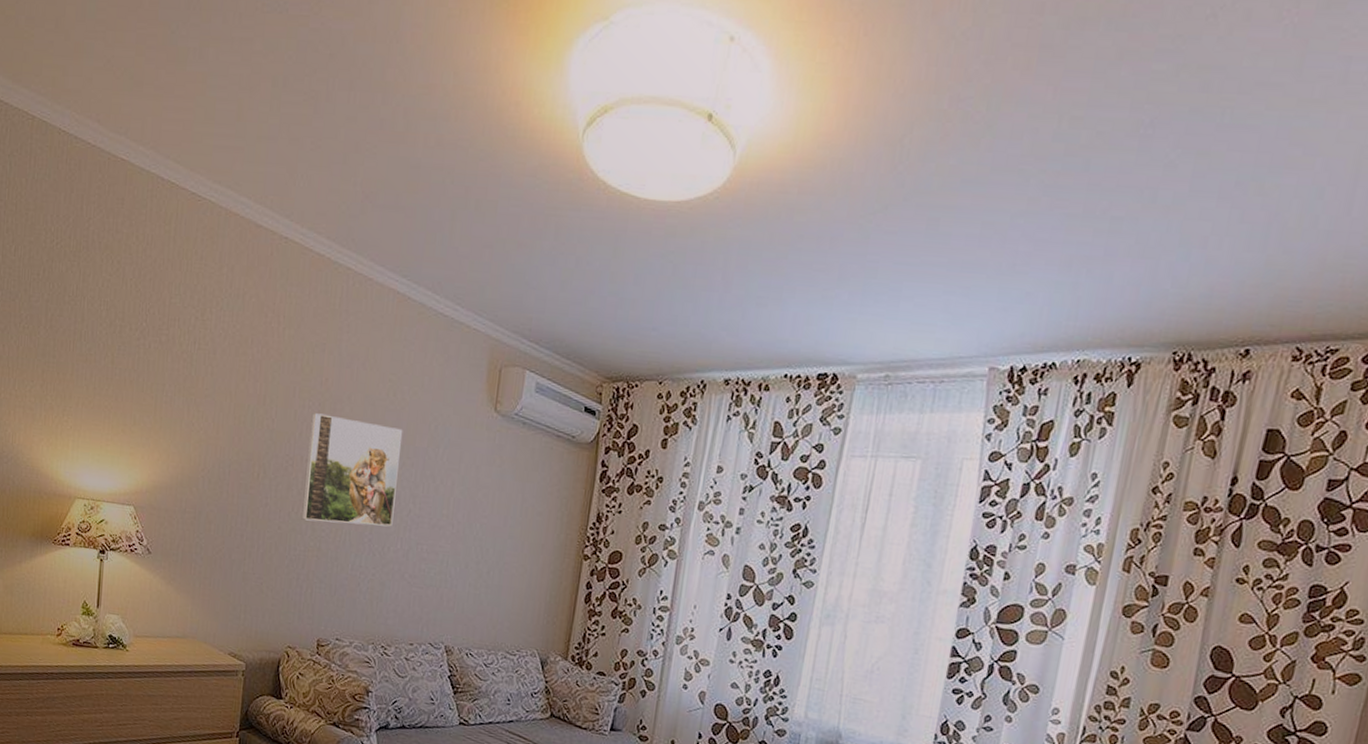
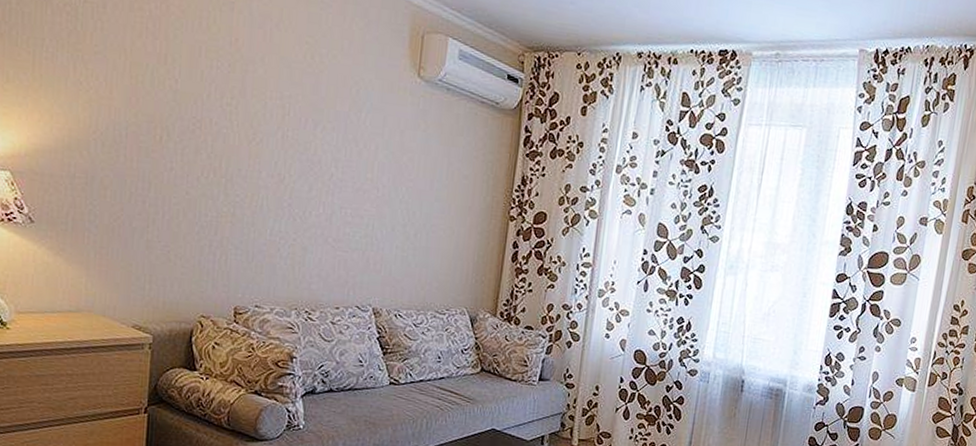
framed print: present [301,413,403,527] -> none [212,74,323,191]

